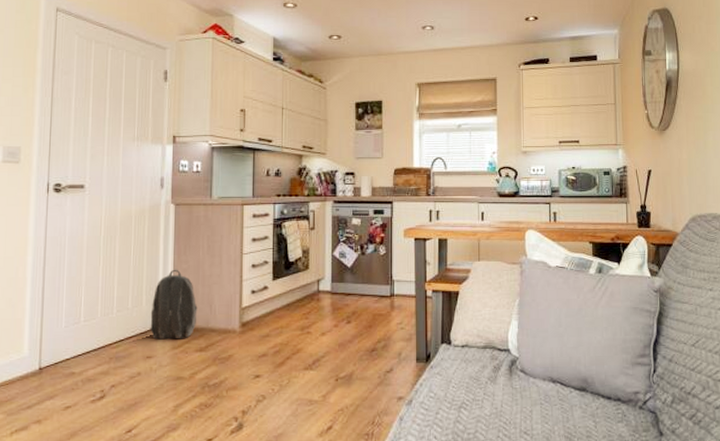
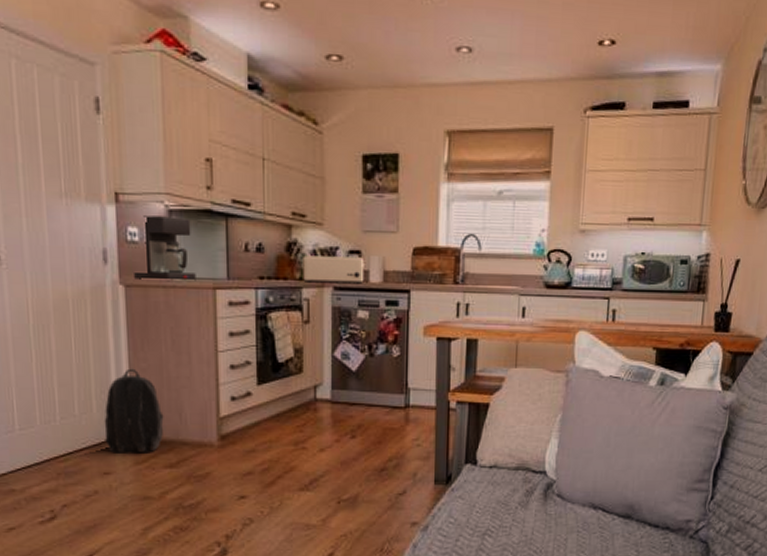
coffee maker: none [183,152,229,201] -> present [134,215,196,282]
toaster: none [310,177,358,199] -> present [303,255,366,285]

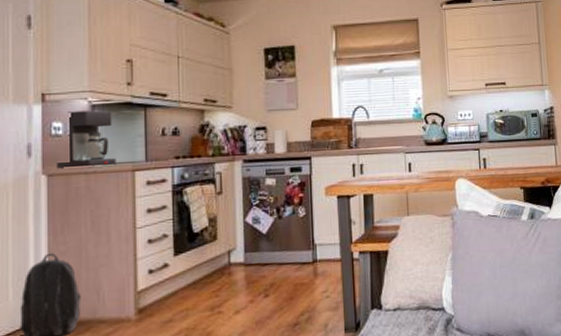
toaster: present [303,255,366,285] -> none [215,132,271,159]

